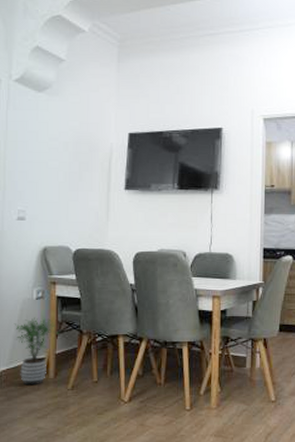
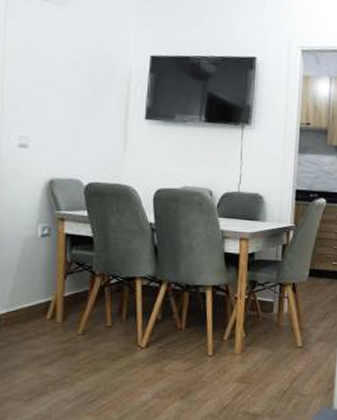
potted plant: present [14,317,59,386] -> none [15,256,68,330]

